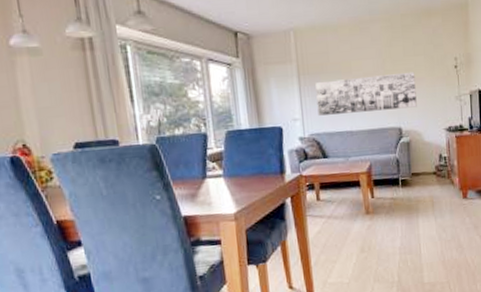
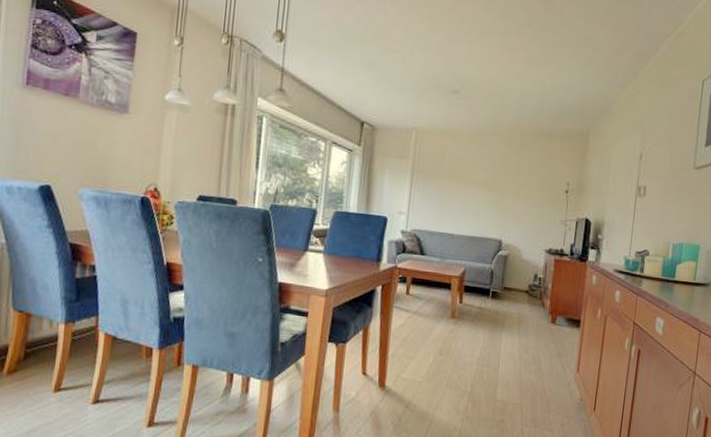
wall art: present [315,71,417,116] -> none [423,182,525,224]

